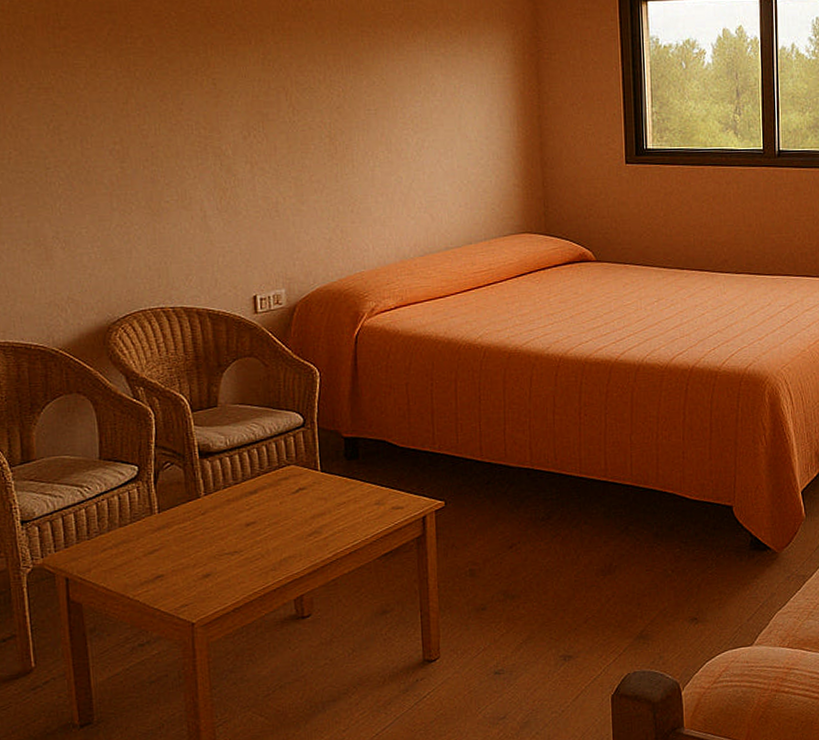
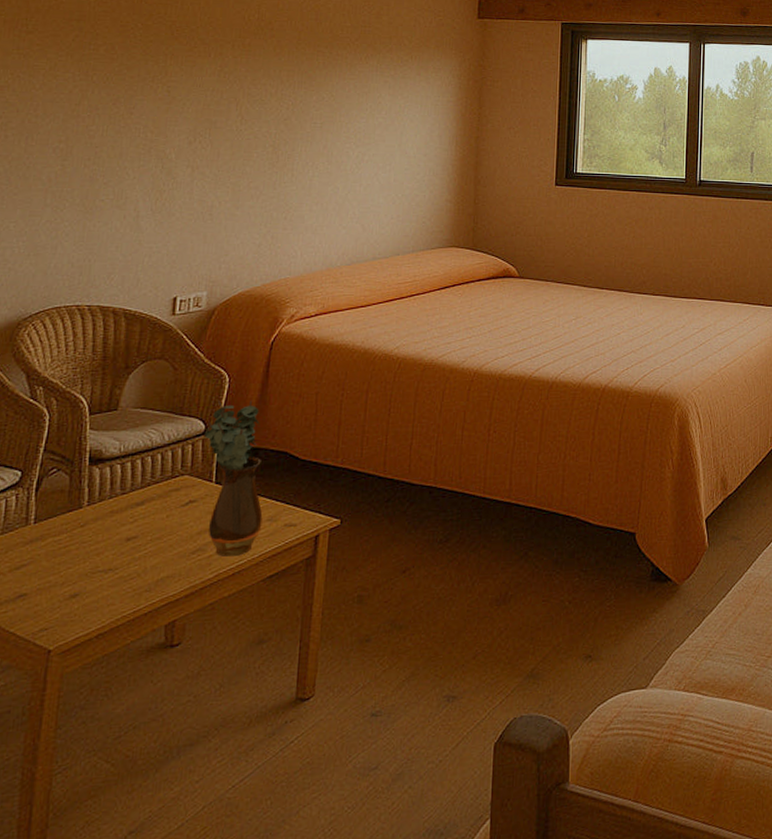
vase: none [303,392,371,538] -> present [204,400,263,557]

